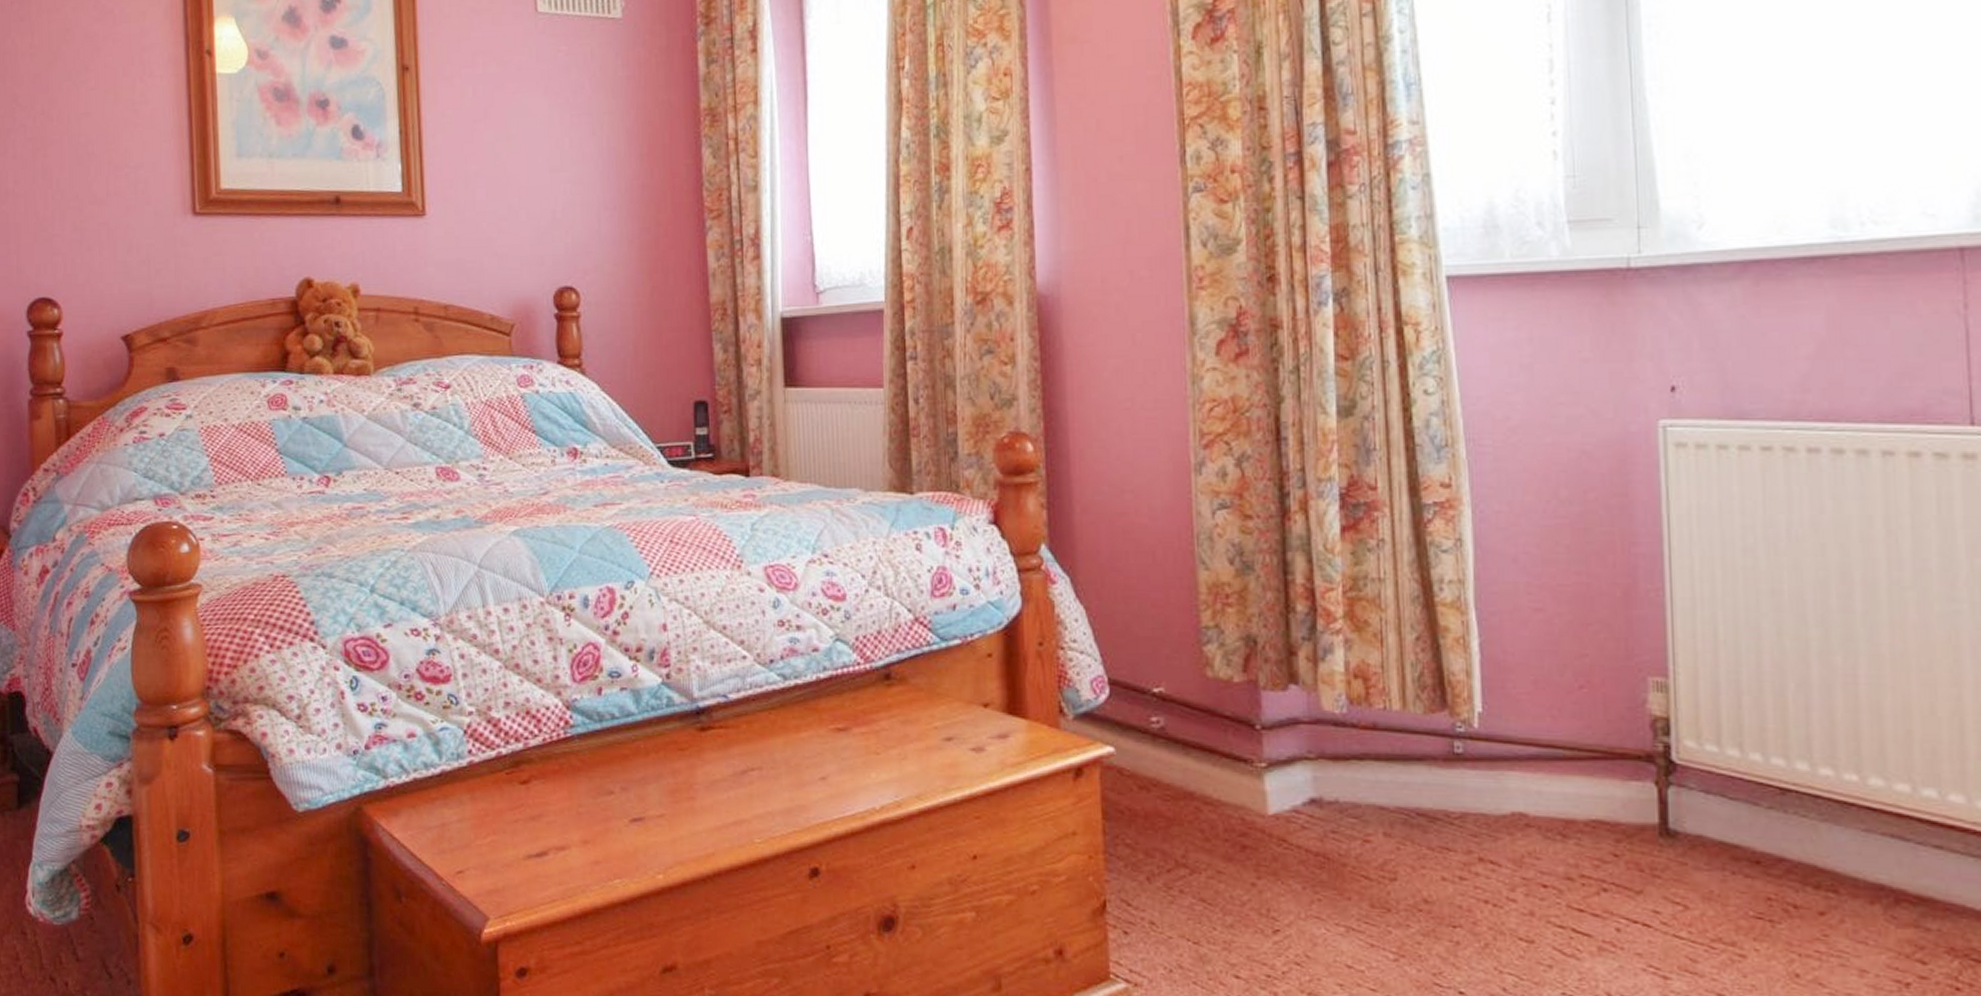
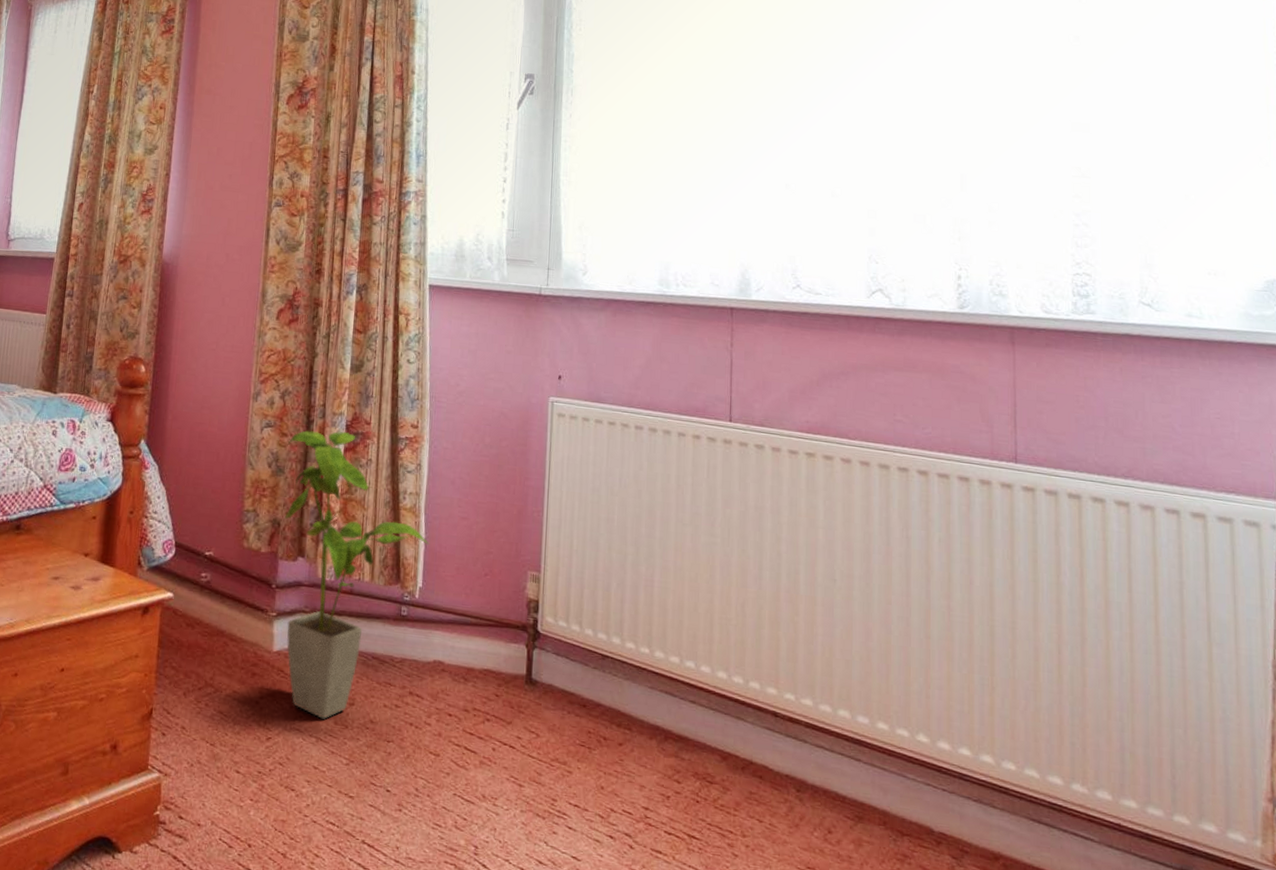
house plant: none [1254,503,1487,902] -> present [283,430,429,719]

